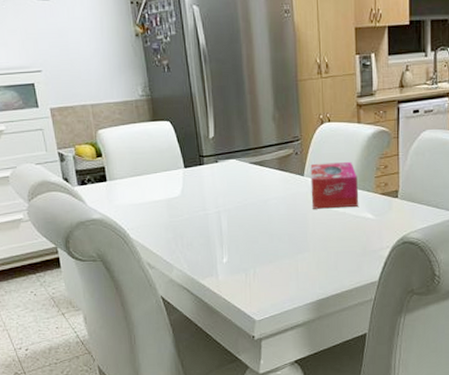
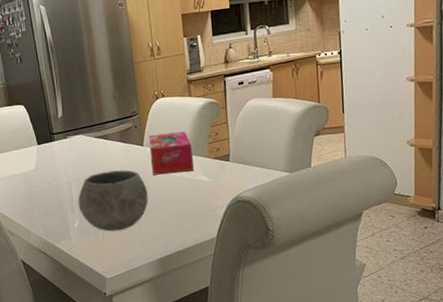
bowl: none [228,201,306,269] -> present [78,170,148,232]

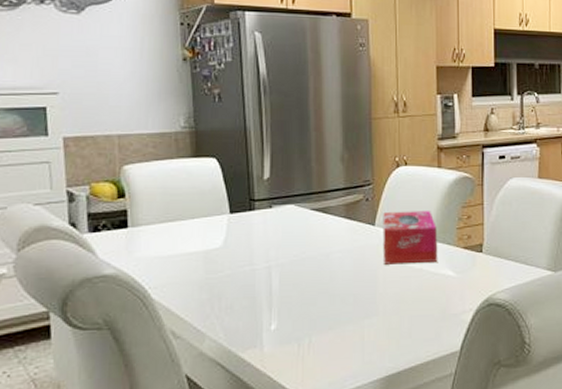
bowl: present [78,170,148,232] -> none [279,255,375,338]

